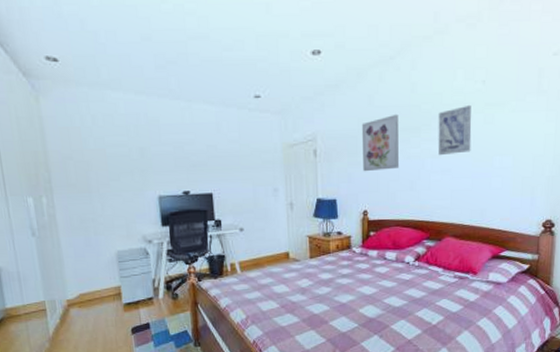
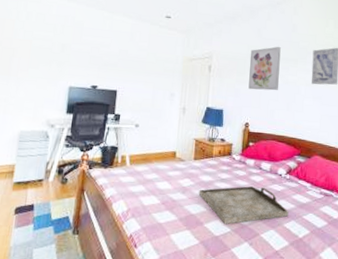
serving tray: none [319,278,420,320] -> present [198,186,289,224]

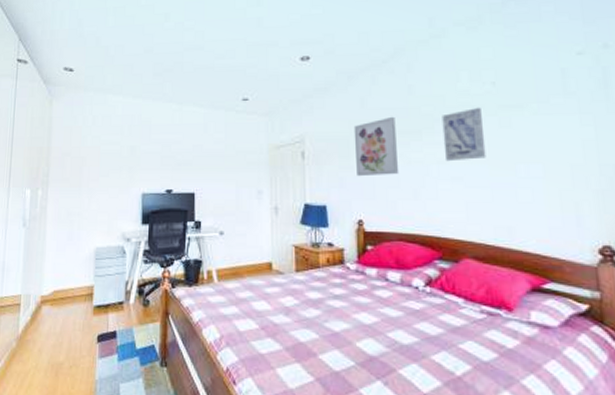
serving tray: present [198,186,289,224] -> none [306,304,436,356]

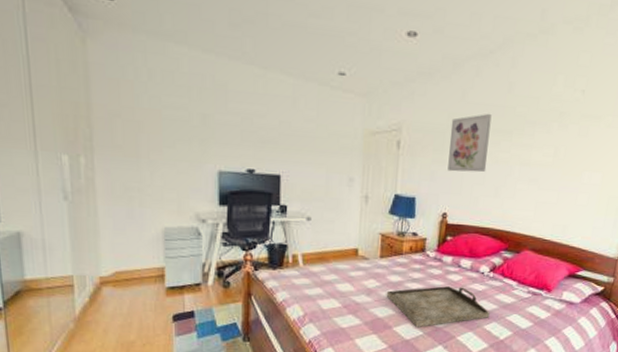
serving tray: none [306,304,436,356] -> present [386,286,490,327]
wall art: present [442,107,486,162] -> none [528,113,567,164]

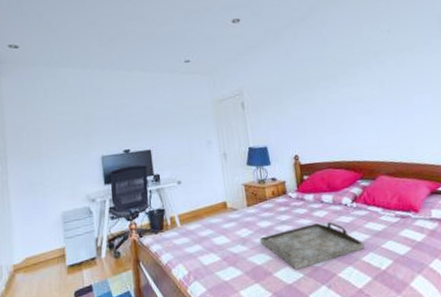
wall art: present [447,113,492,173] -> none [283,65,324,119]

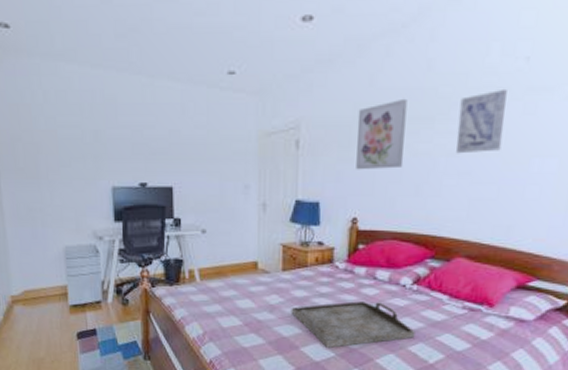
wall art: none [283,65,324,119] -> present [356,98,408,170]
wall art: none [352,51,389,99] -> present [456,88,507,154]

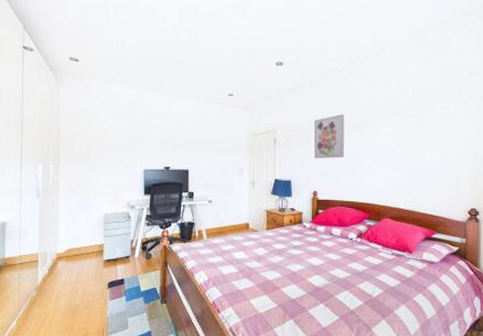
serving tray: present [291,301,415,348] -> none [273,251,362,288]
wall art: present [456,88,507,154] -> none [377,109,405,149]

